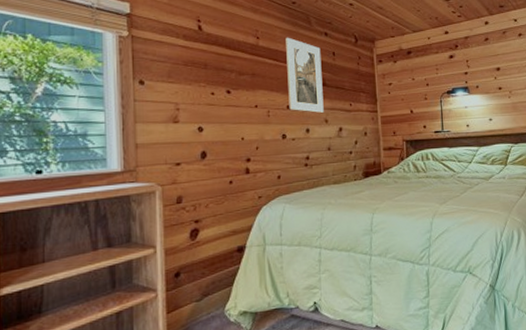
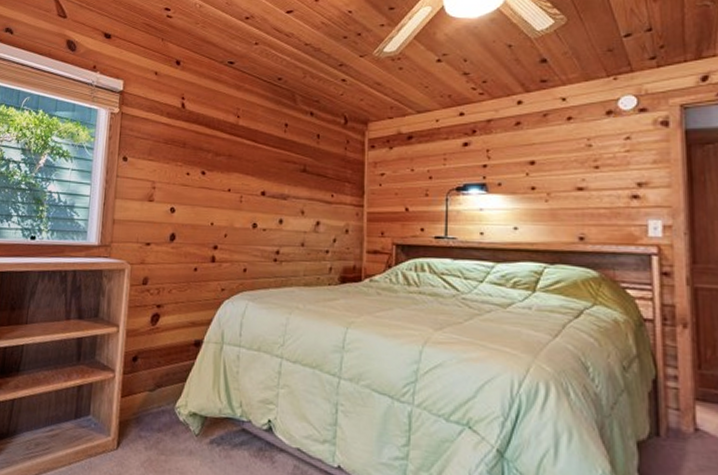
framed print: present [286,37,324,113] -> none [263,116,304,202]

